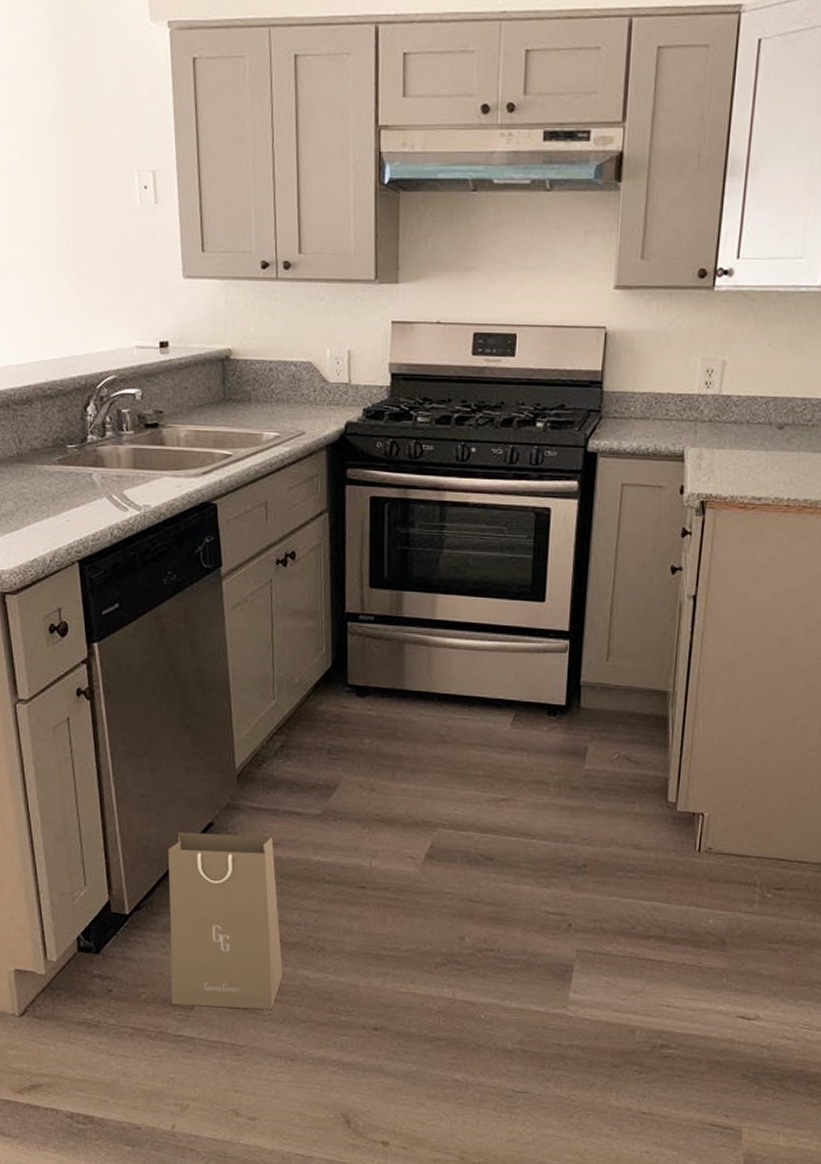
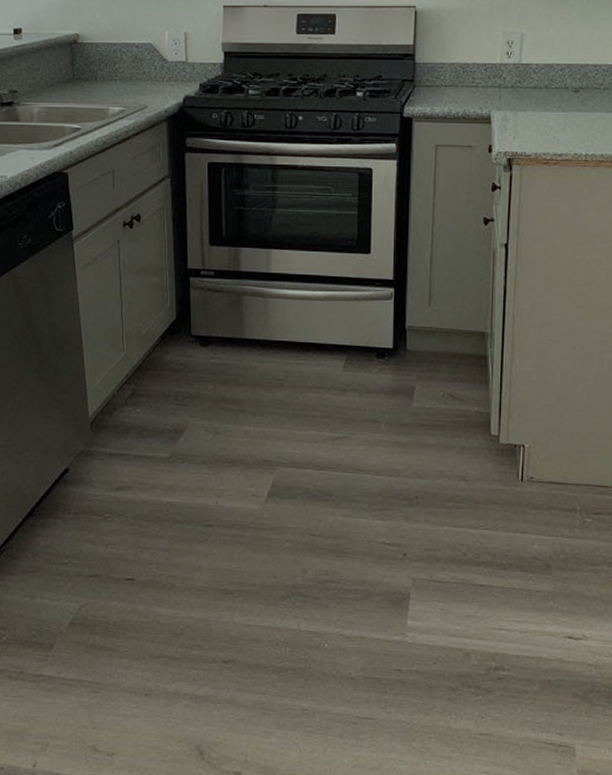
shopping bag: present [167,832,283,1010] -> none [26,478,137,647]

